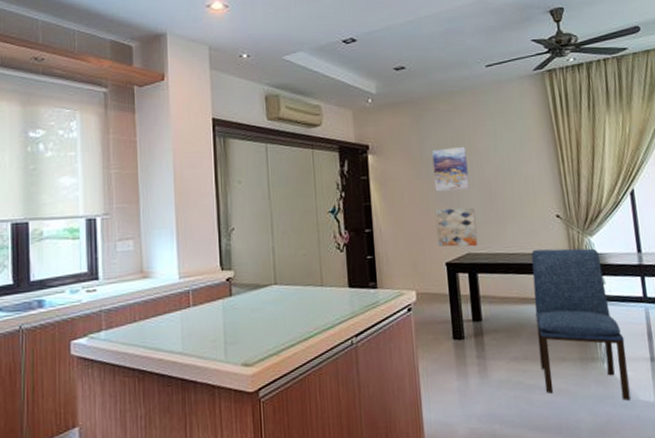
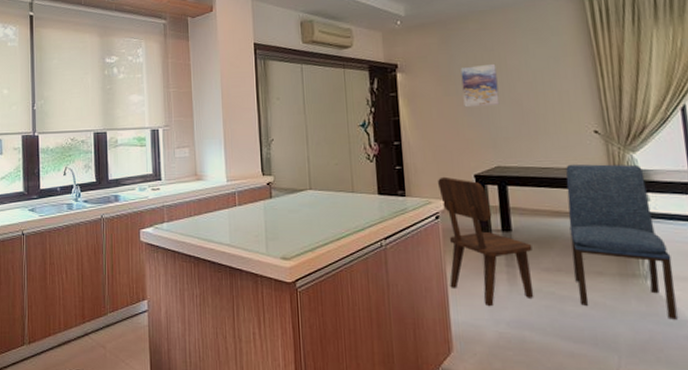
dining chair: none [410,265,504,402] -> present [438,176,534,307]
wall art: present [434,207,478,247] -> none [463,122,508,160]

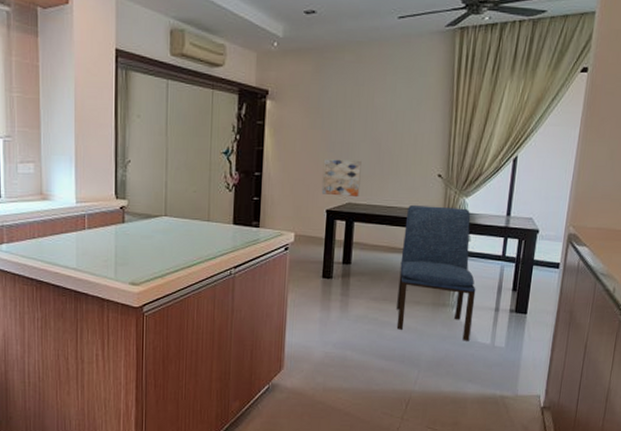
dining chair: present [438,176,534,307] -> none [289,210,366,331]
wall art: present [460,63,500,108] -> none [327,99,363,143]
wall art: none [463,122,508,160] -> present [321,159,362,196]

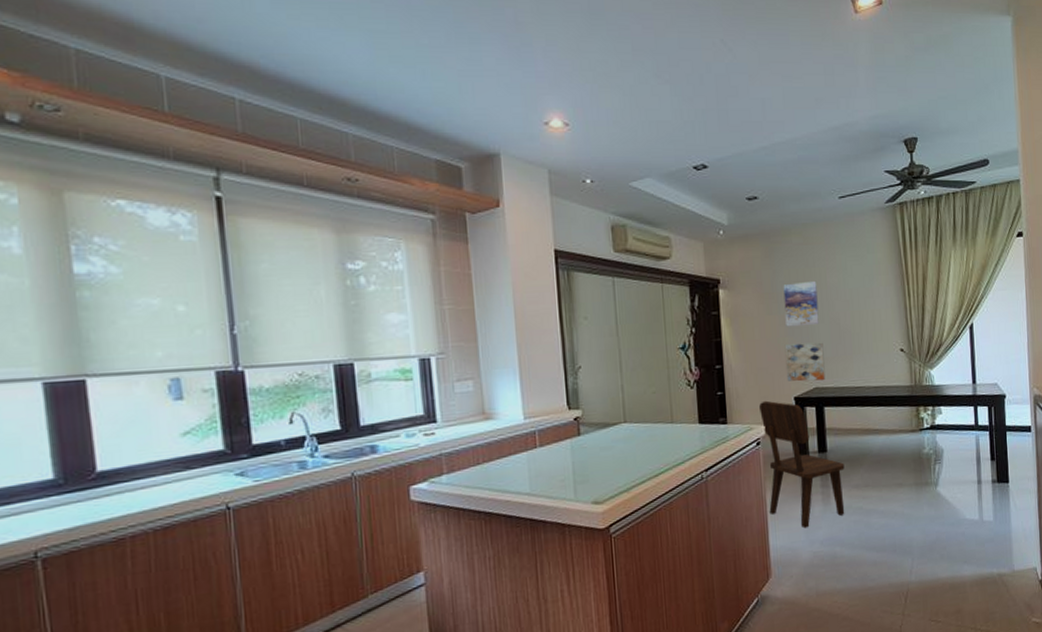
dining chair: none [289,210,366,331] -> present [759,400,845,529]
wall art: none [327,99,363,143] -> present [783,280,819,327]
dining chair: present [397,204,476,341] -> none [875,380,958,520]

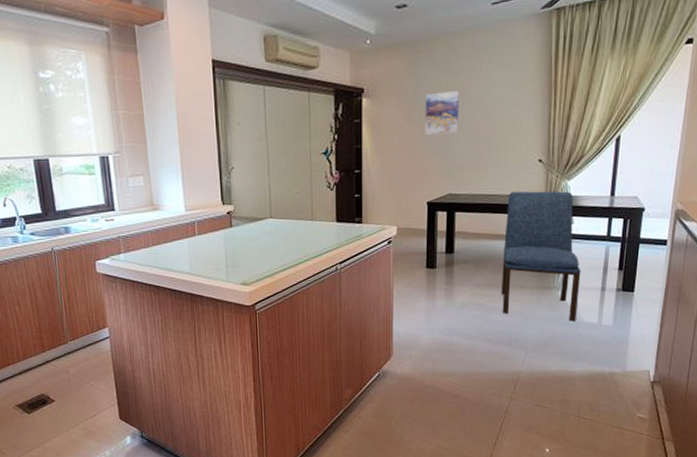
dining chair: present [759,400,845,529] -> none [393,204,470,319]
wall art: present [784,342,826,382] -> none [421,151,460,188]
dining chair: none [875,380,958,520] -> present [501,191,581,322]

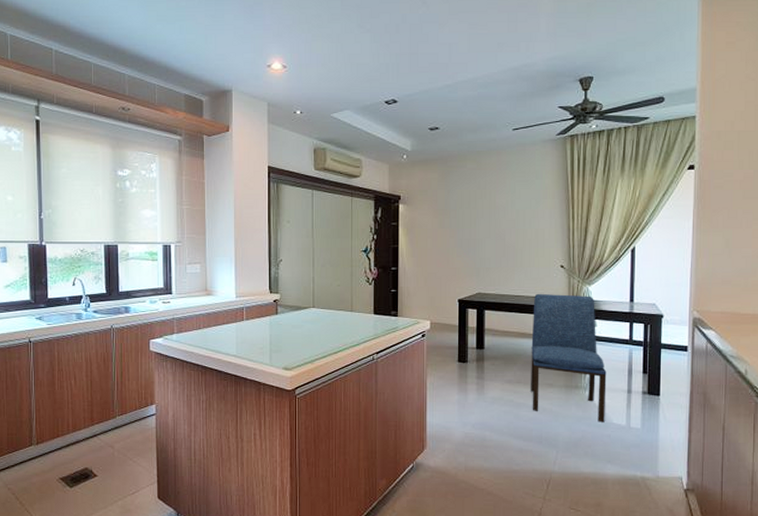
wall art: present [425,90,460,136] -> none [455,201,486,240]

